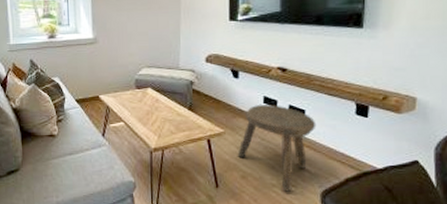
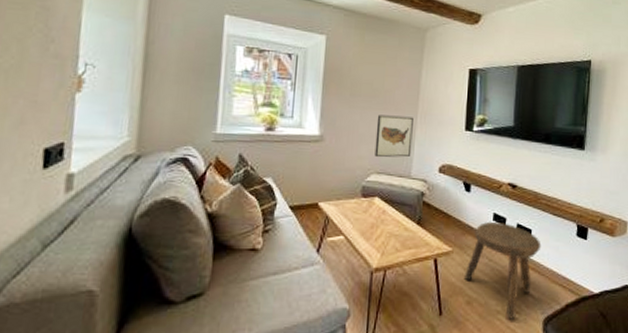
wall art: none [143,13,178,53] -> present [374,115,413,158]

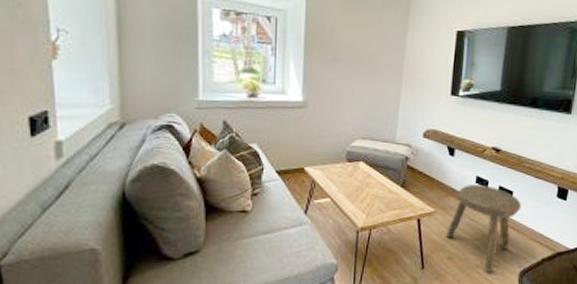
wall art: present [374,115,413,158] -> none [359,80,398,123]

